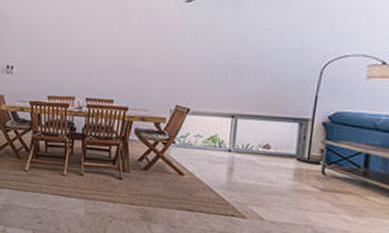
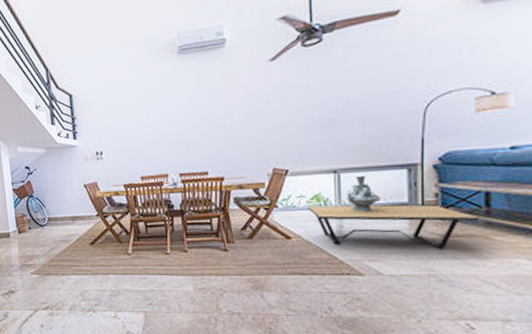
coffee table: none [202,146,358,203] -> present [307,205,480,250]
decorative urn: none [240,122,269,159] -> present [346,175,378,213]

